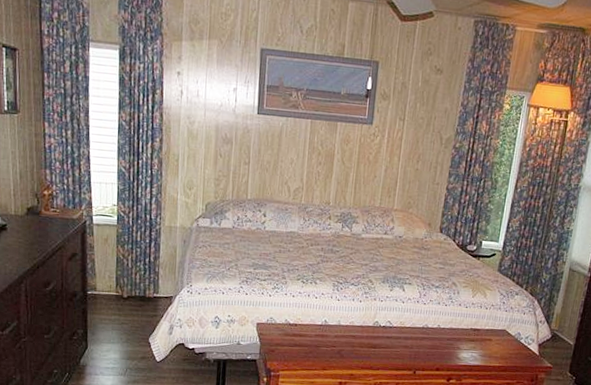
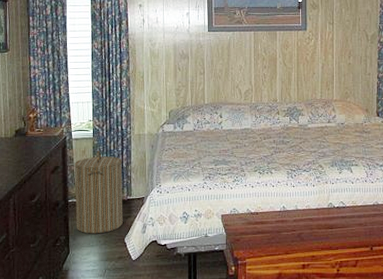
laundry hamper: none [95,239,149,331] -> present [74,150,123,234]

